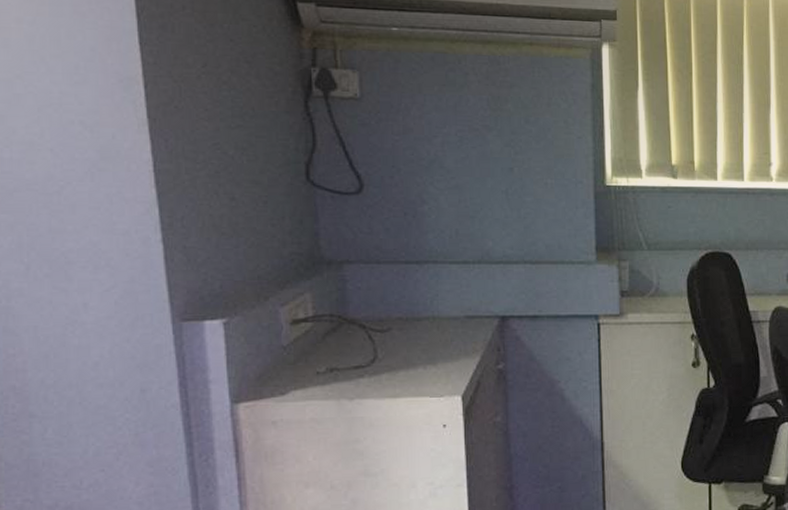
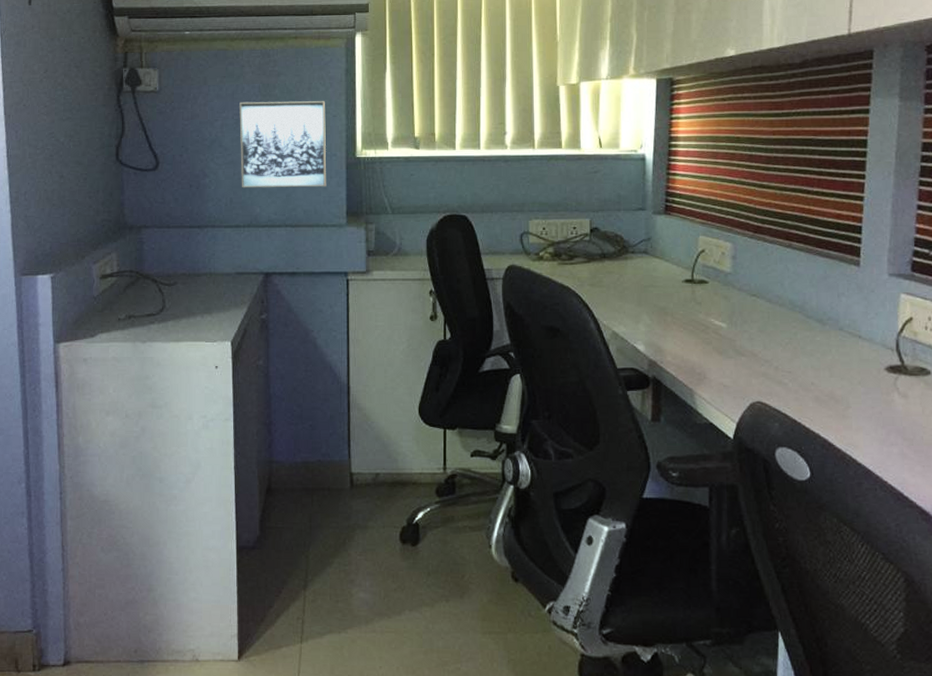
wall art: none [464,116,572,219] -> present [239,101,327,188]

